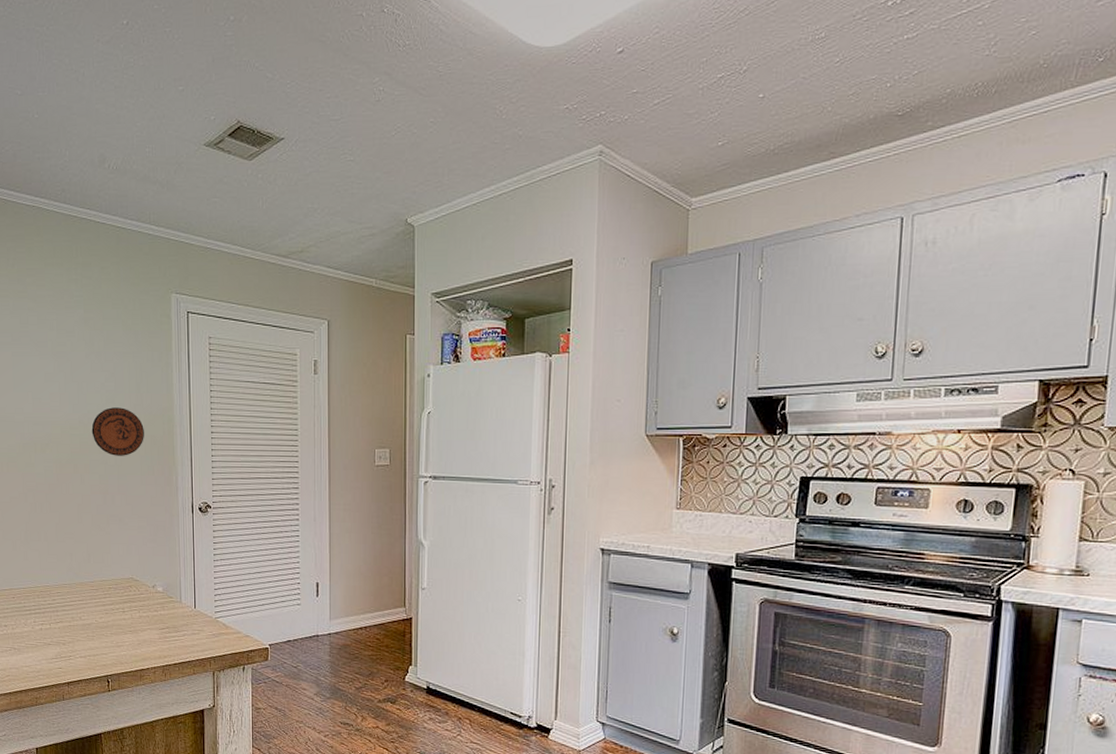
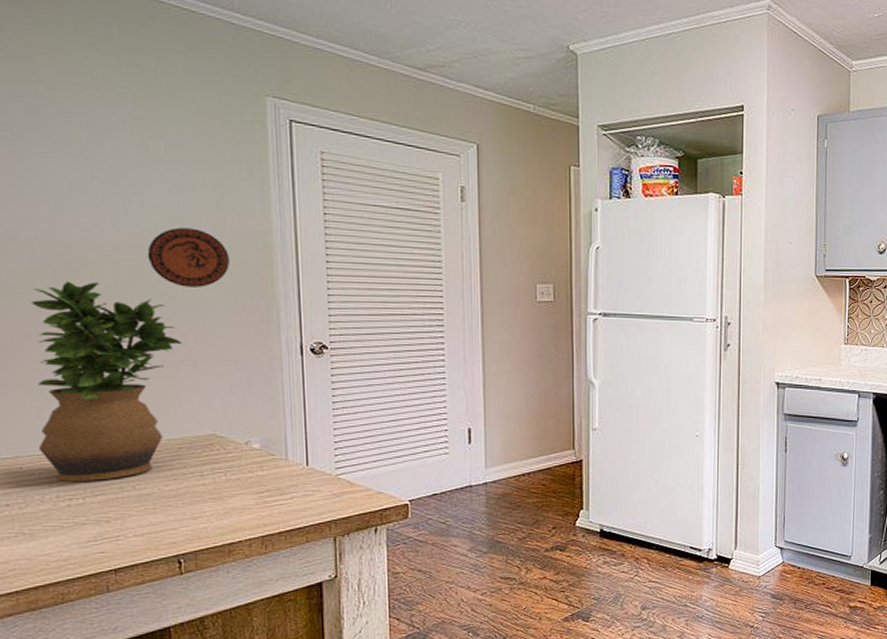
potted plant: none [21,453,112,611] -> present [30,282,182,482]

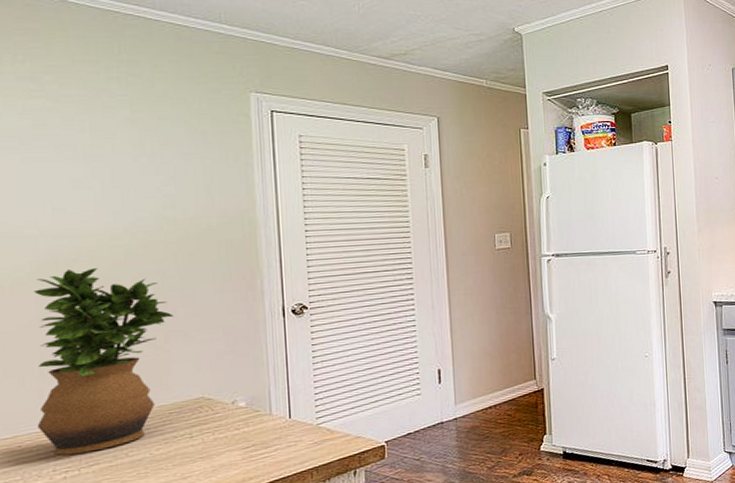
decorative plate: present [147,227,229,287] -> none [142,212,217,265]

